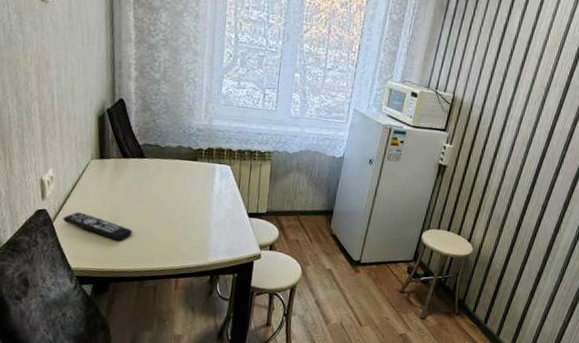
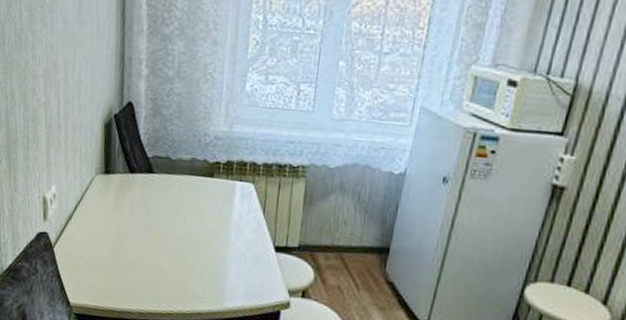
remote control: present [63,212,132,241] -> none [64,236,137,274]

